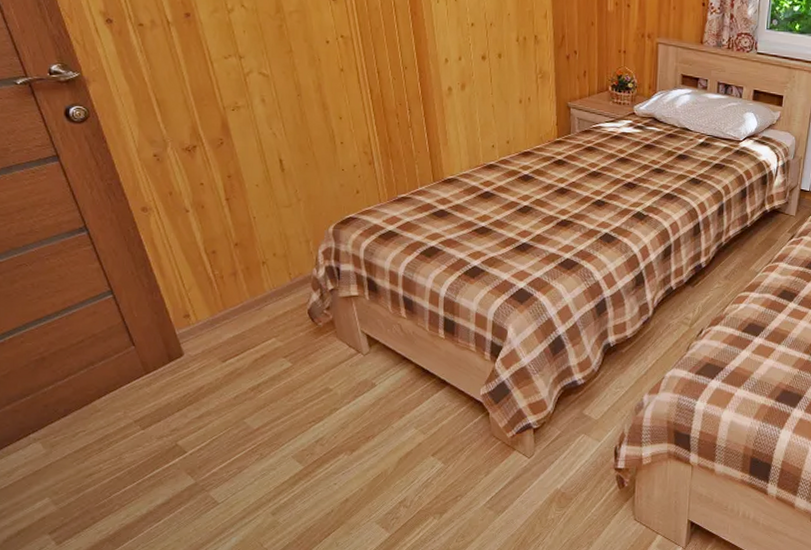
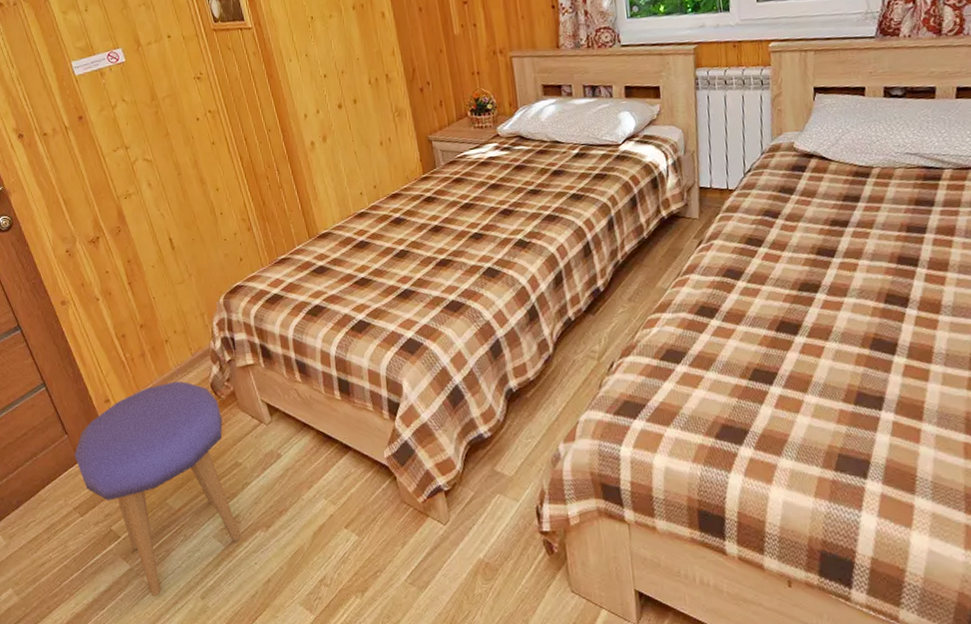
stool: none [141,304,322,511] -> present [74,381,241,597]

